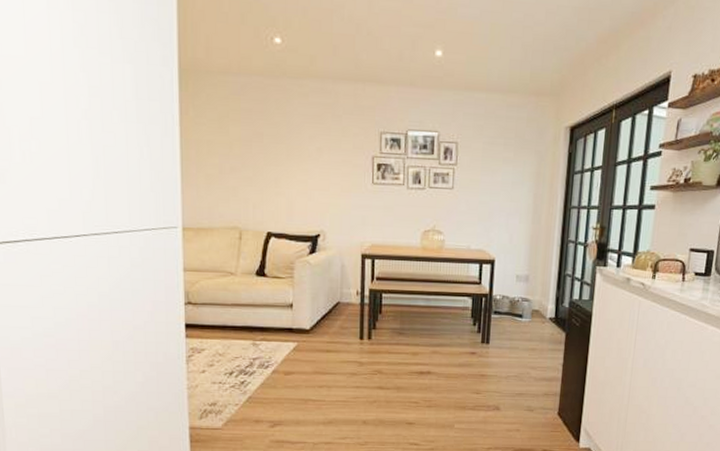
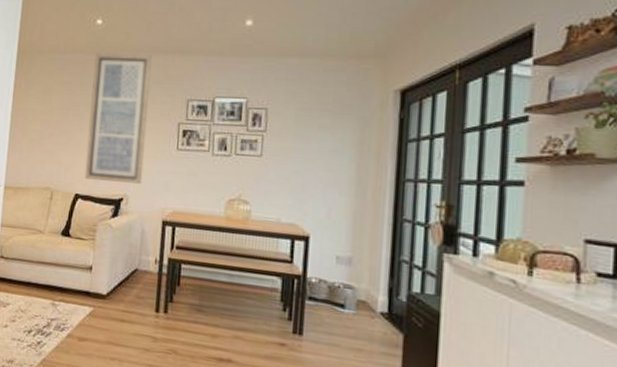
wall art: none [275,77,340,219] -> present [84,53,152,184]

